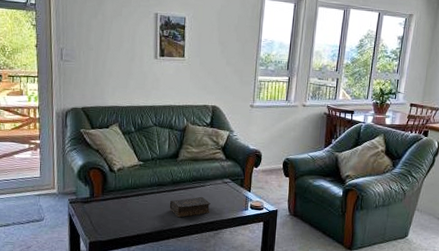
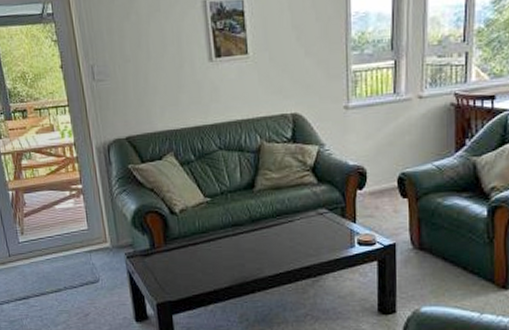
book: present [169,196,211,218] -> none [250,234,304,265]

